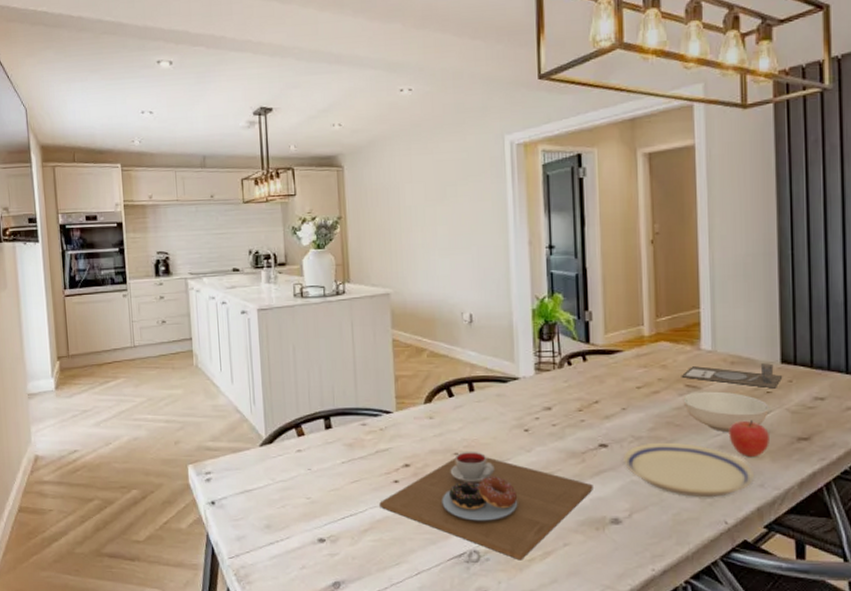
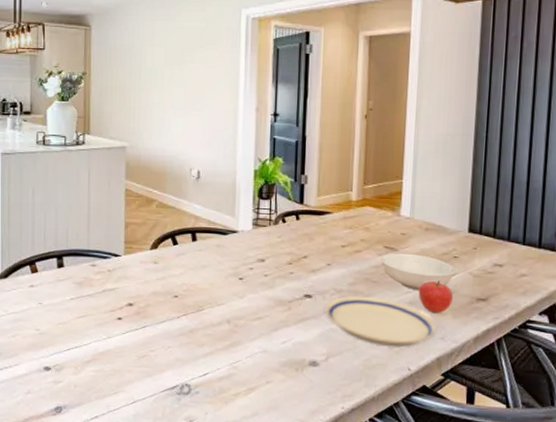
place setting: present [379,451,593,561] -> none [103,294,296,395]
place setting: present [681,363,783,389] -> none [381,230,469,254]

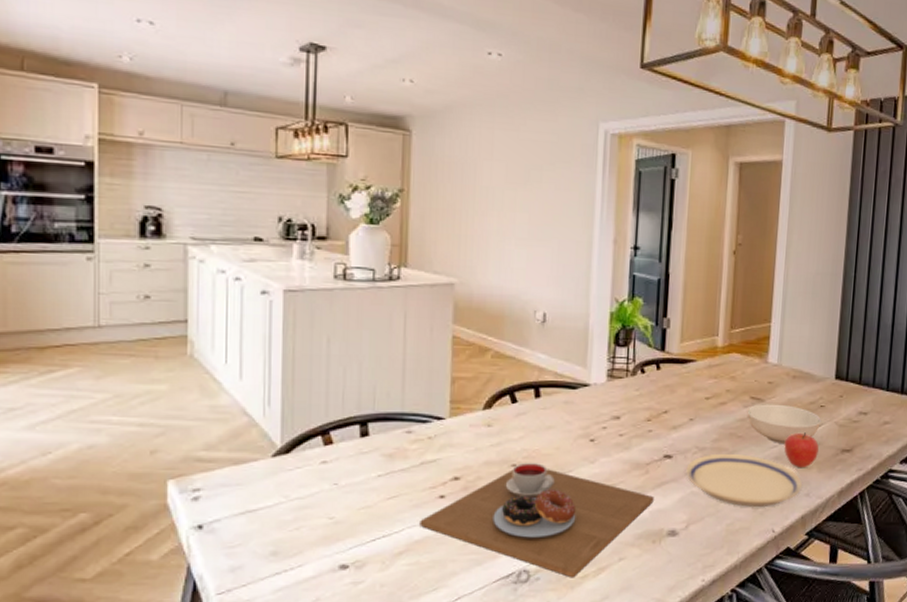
place setting: none [103,294,296,395] -> present [420,462,654,578]

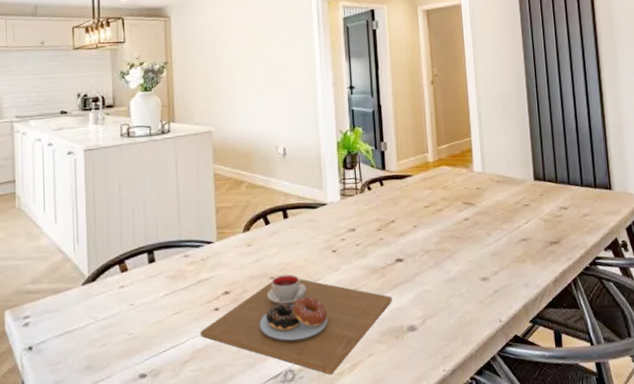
plate: present [686,453,803,507] -> none [416,253,520,300]
bowl: present [747,404,822,445] -> none [462,206,528,242]
fruit: present [784,432,819,469] -> none [498,229,530,262]

